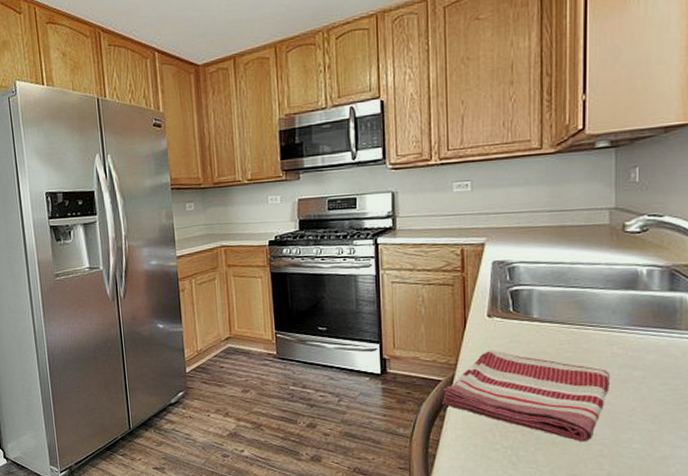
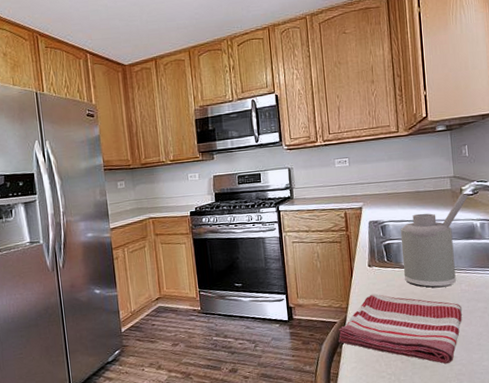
soap dispenser: none [533,230,634,348] -> present [400,193,469,288]

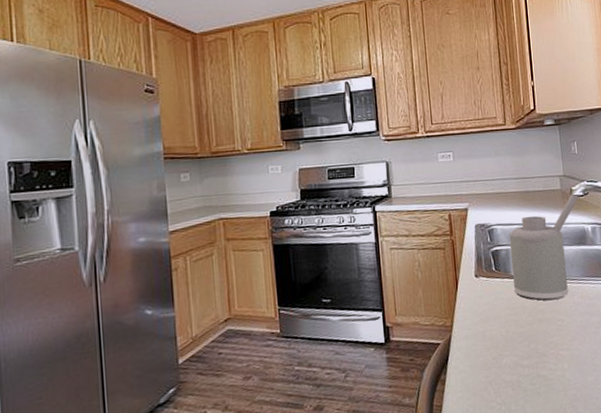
dish towel: present [338,293,463,364] -> none [441,308,576,389]

